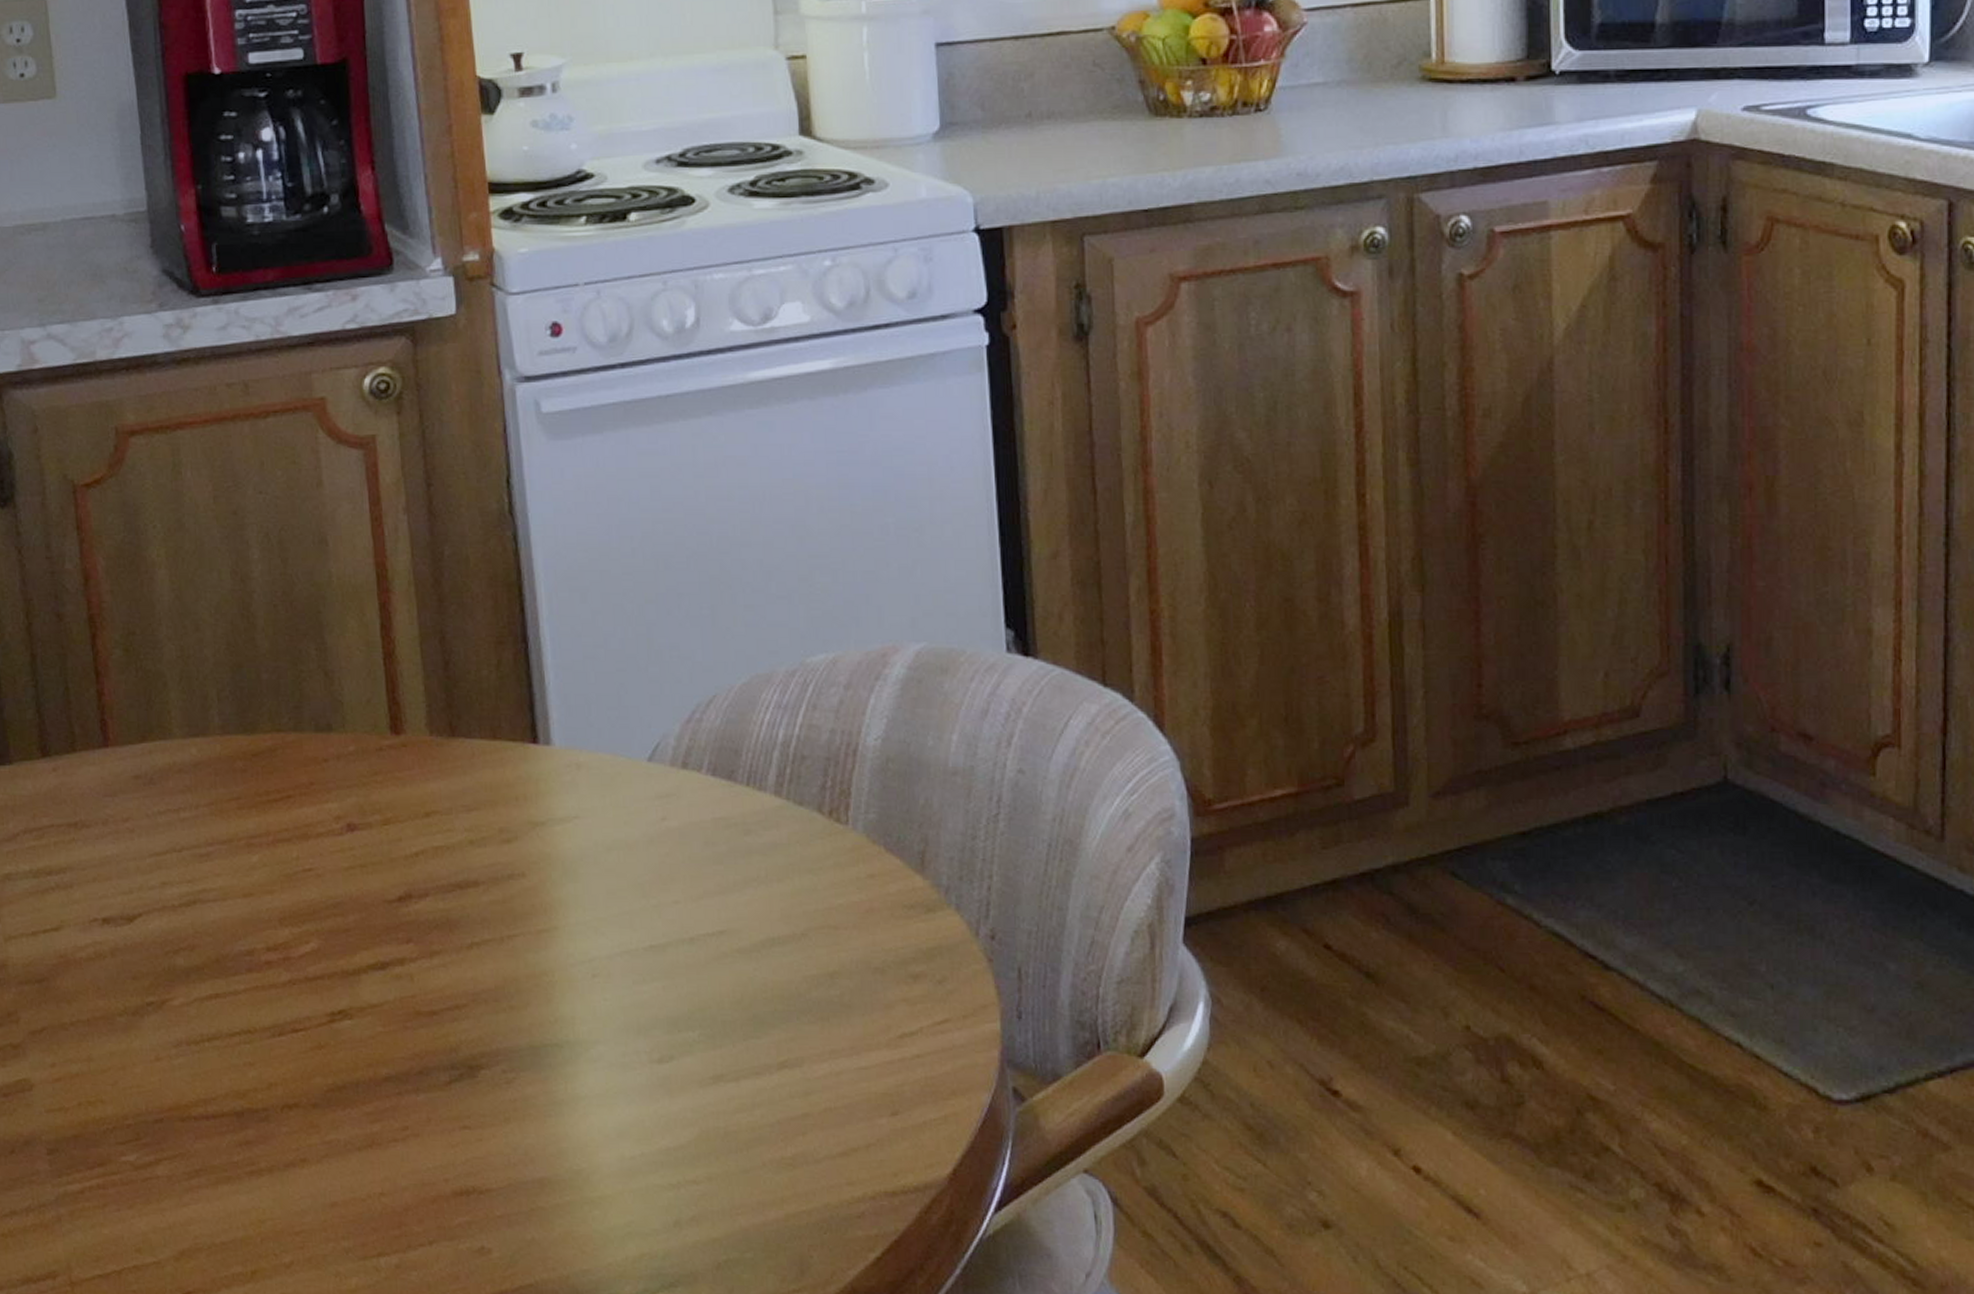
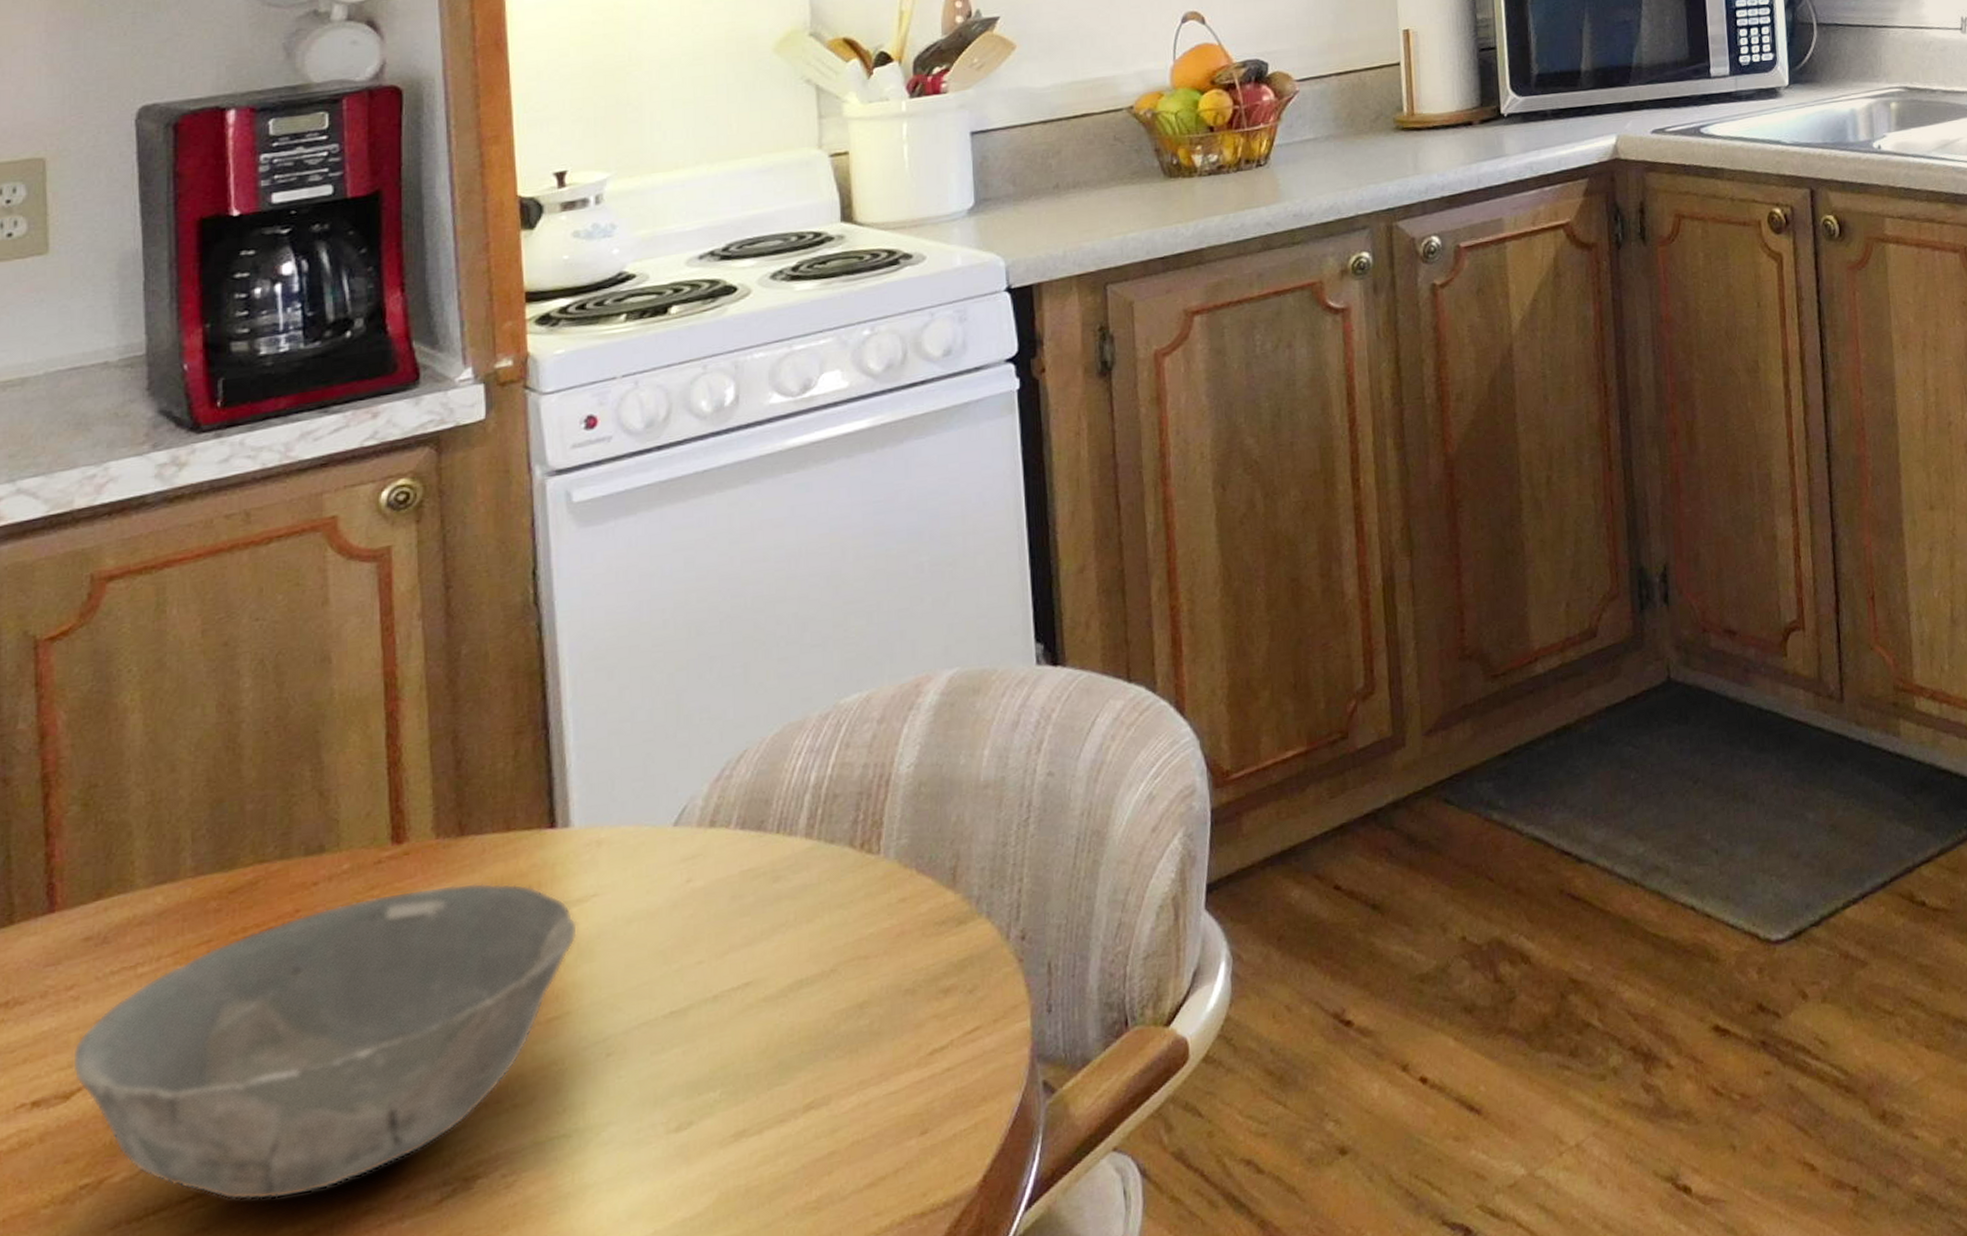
bowl: none [132,782,562,1051] -> present [72,883,578,1200]

